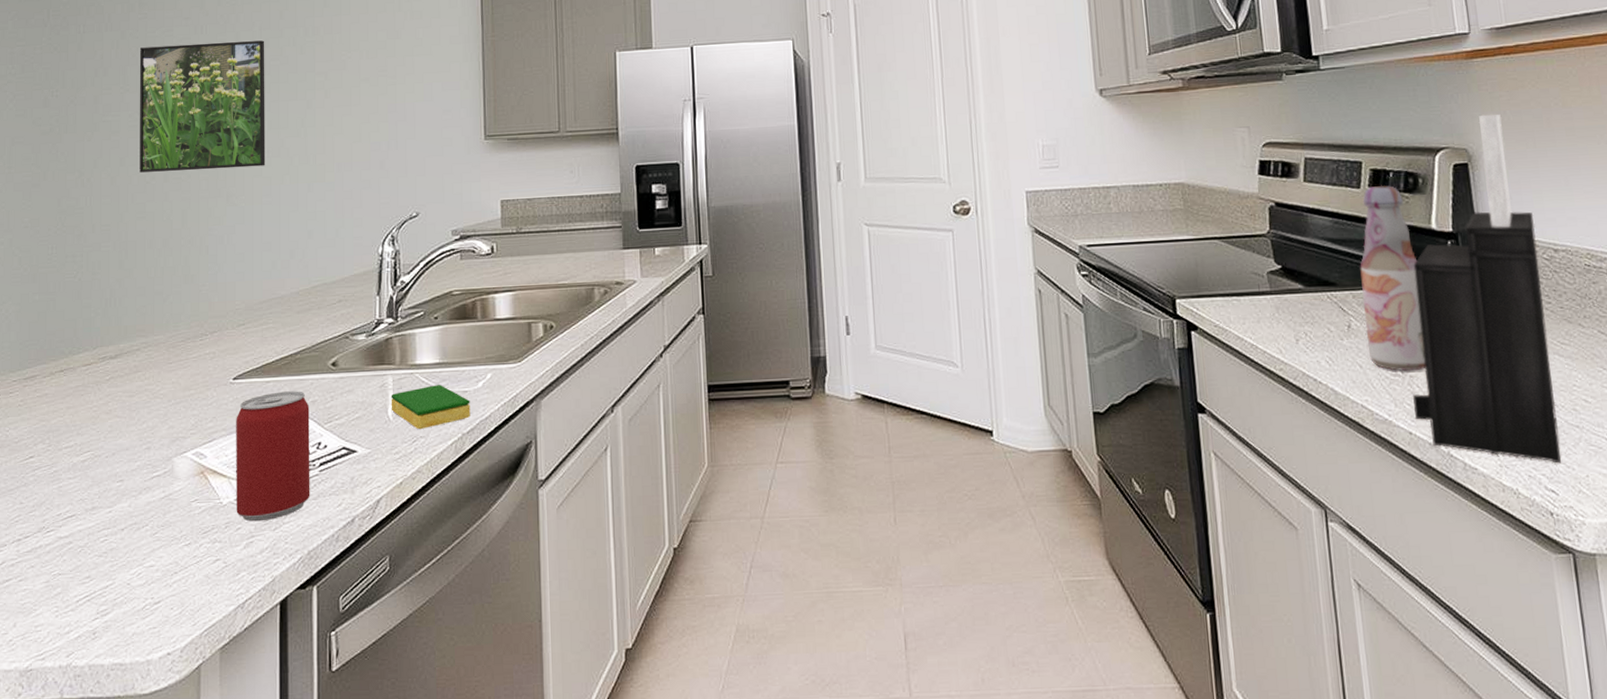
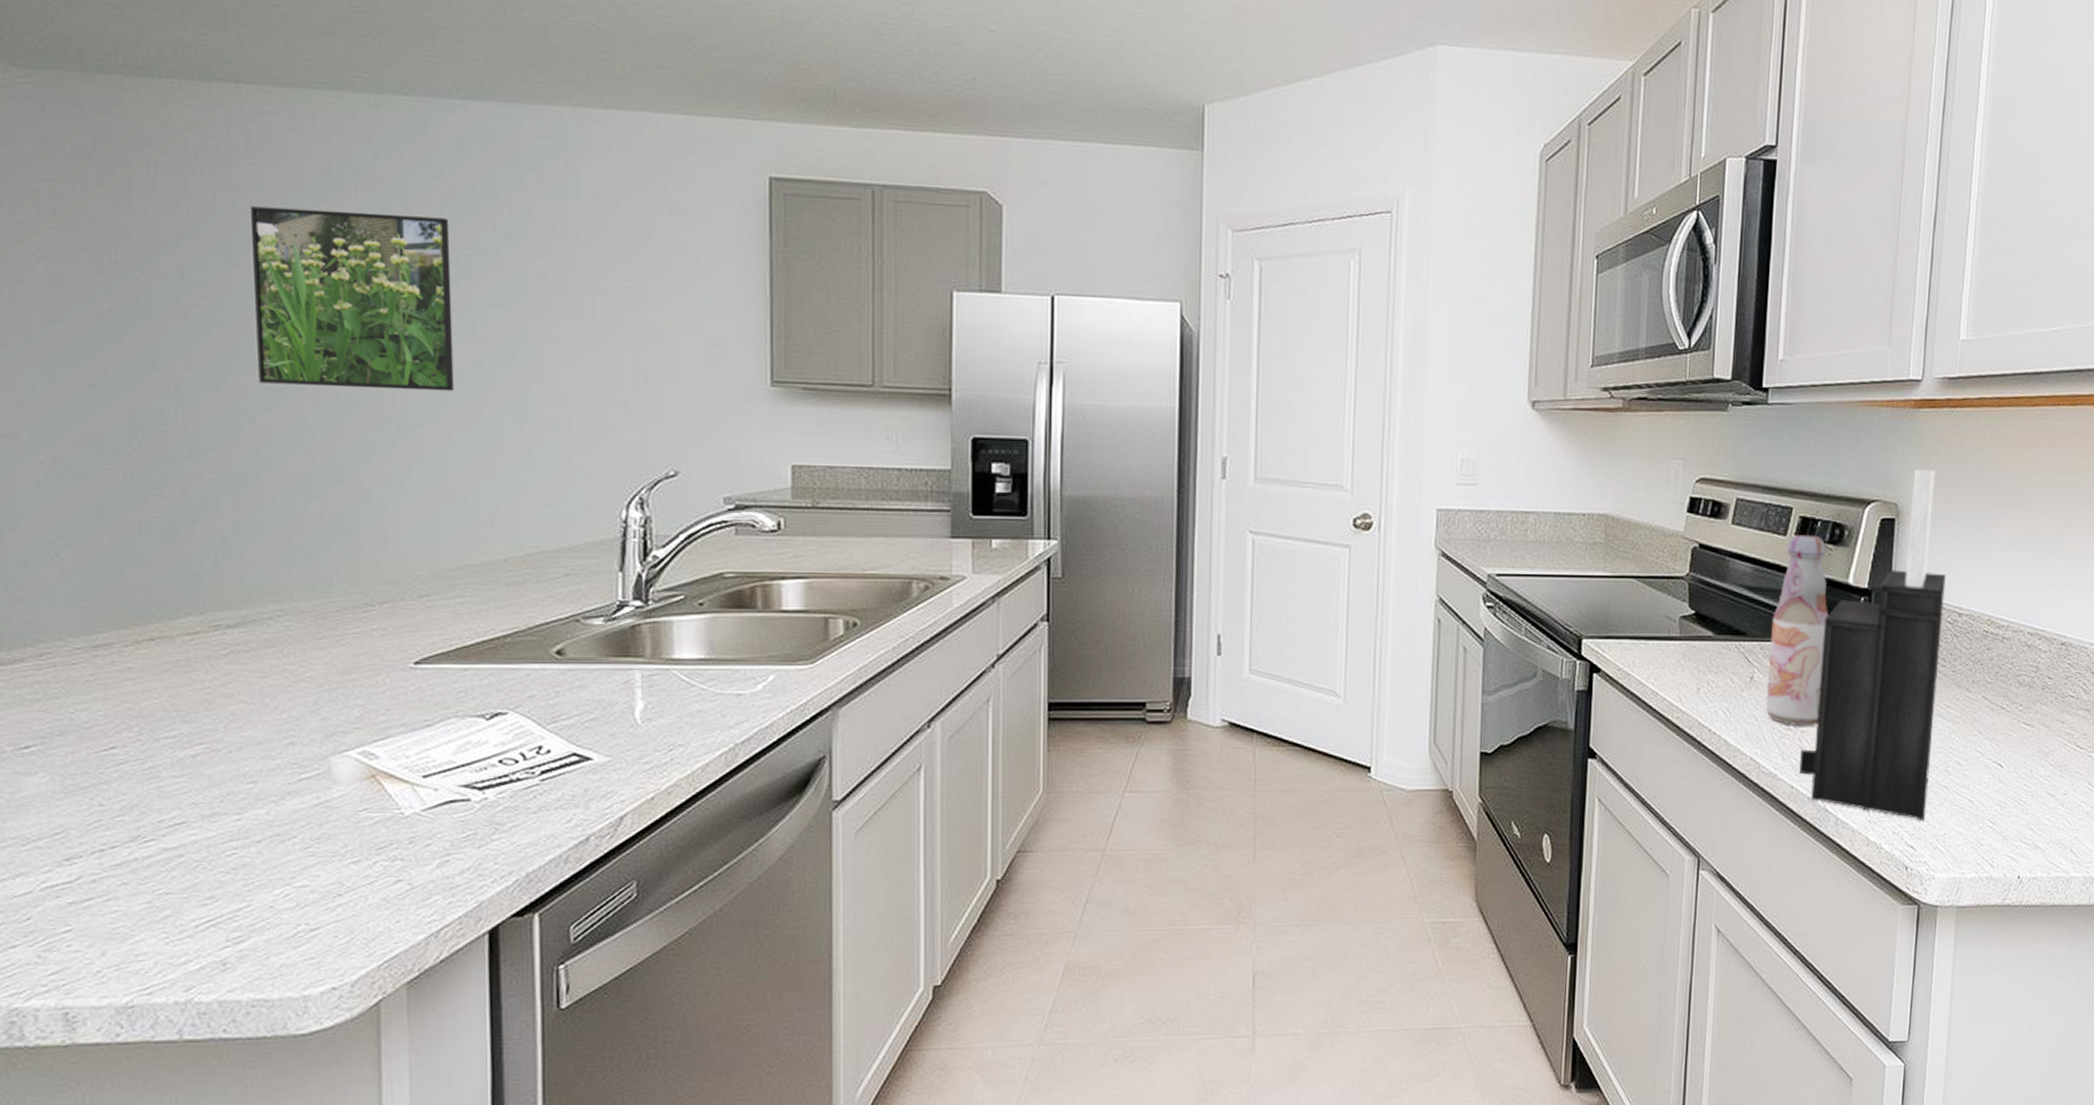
beer can: present [236,391,310,522] -> none [420,682,528,837]
dish sponge: present [391,385,471,430] -> none [638,685,746,737]

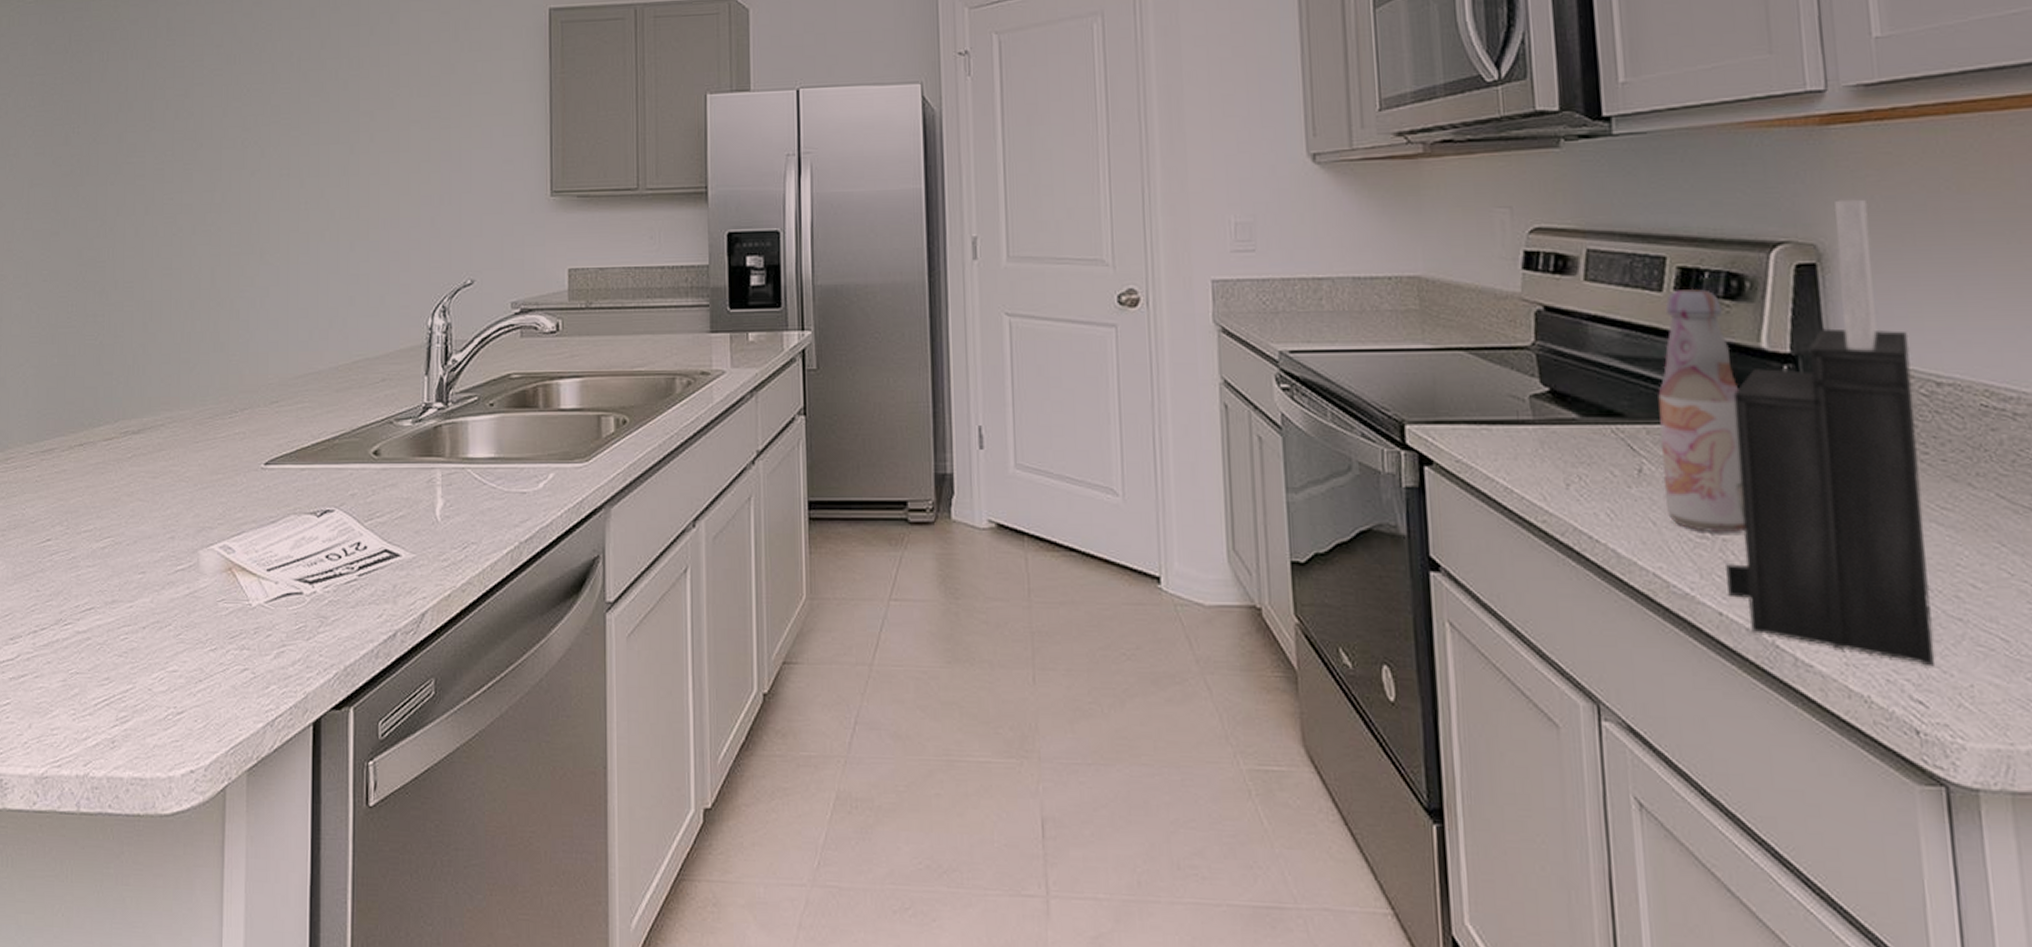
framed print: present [249,206,455,391] -> none [166,73,304,223]

